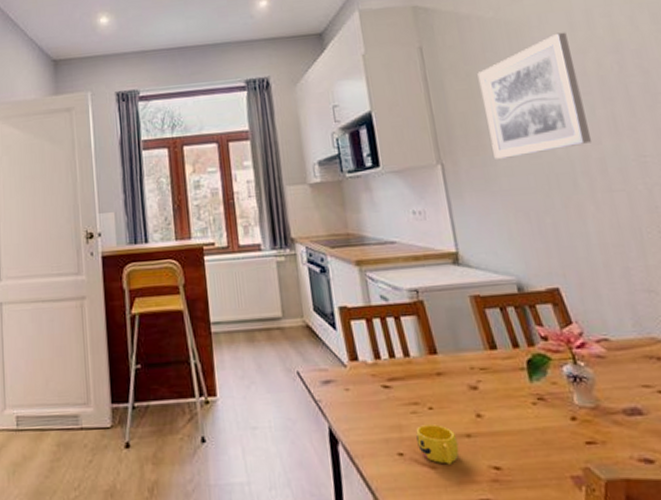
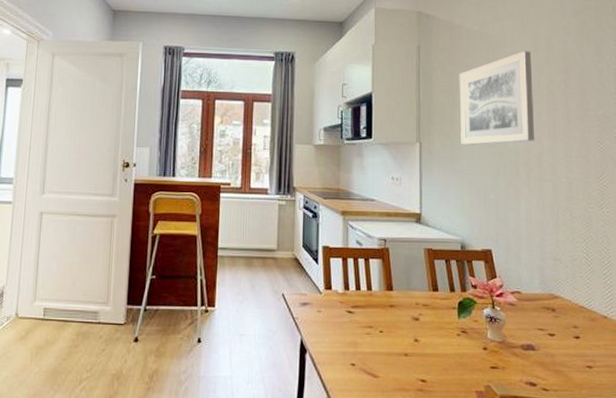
cup: present [416,424,459,464] -> none [367,344,397,375]

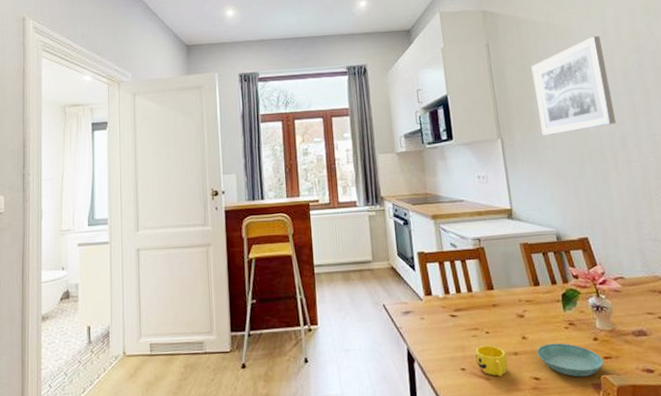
cup: none [367,344,397,375] -> present [475,345,508,377]
saucer: none [427,348,489,384] -> present [536,343,604,377]

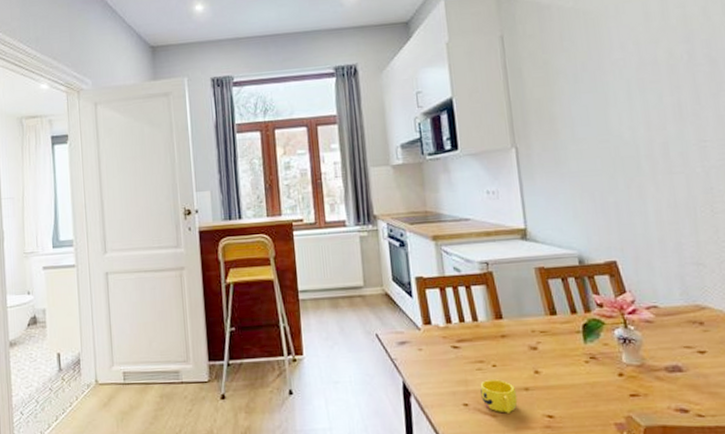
wall art: present [531,35,617,135] -> none [554,22,658,143]
saucer: present [536,343,604,377] -> none [551,378,629,416]

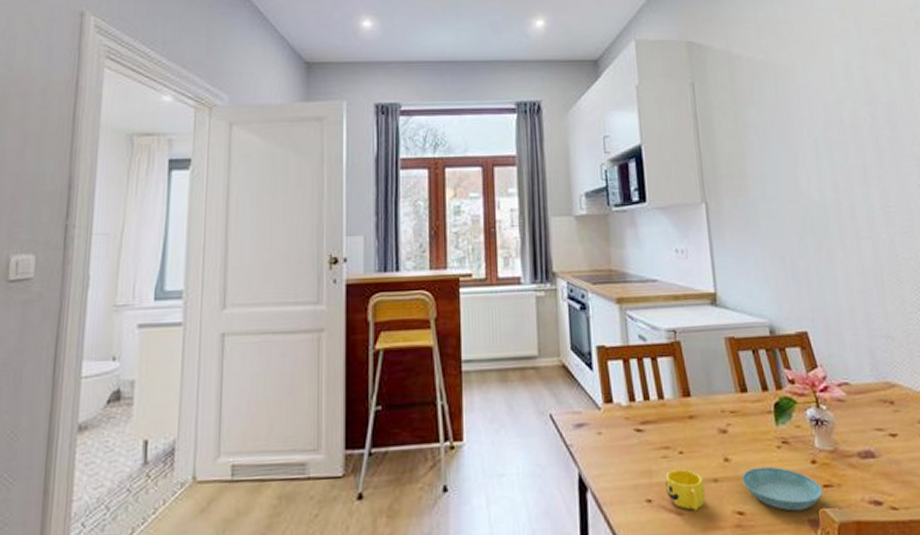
saucer: none [551,378,629,416] -> present [741,466,823,511]

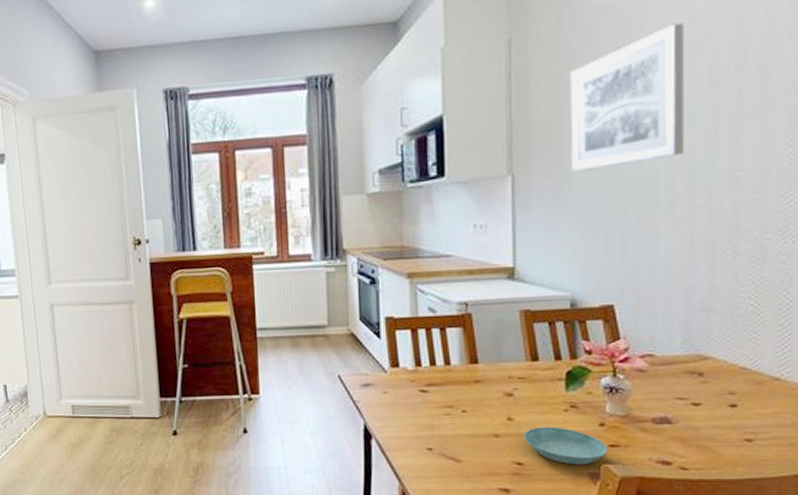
cup: present [665,469,706,510] -> none [447,425,486,459]
wall art: none [744,81,845,201] -> present [570,22,685,171]

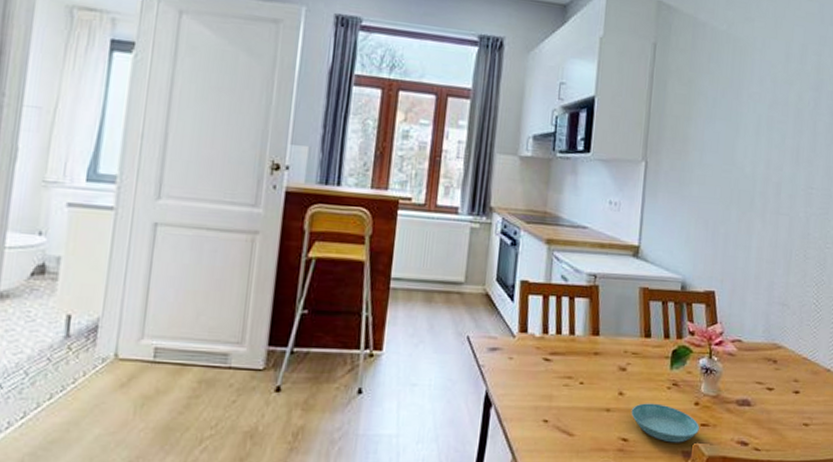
wall art: present [570,22,685,171] -> none [692,60,782,168]

